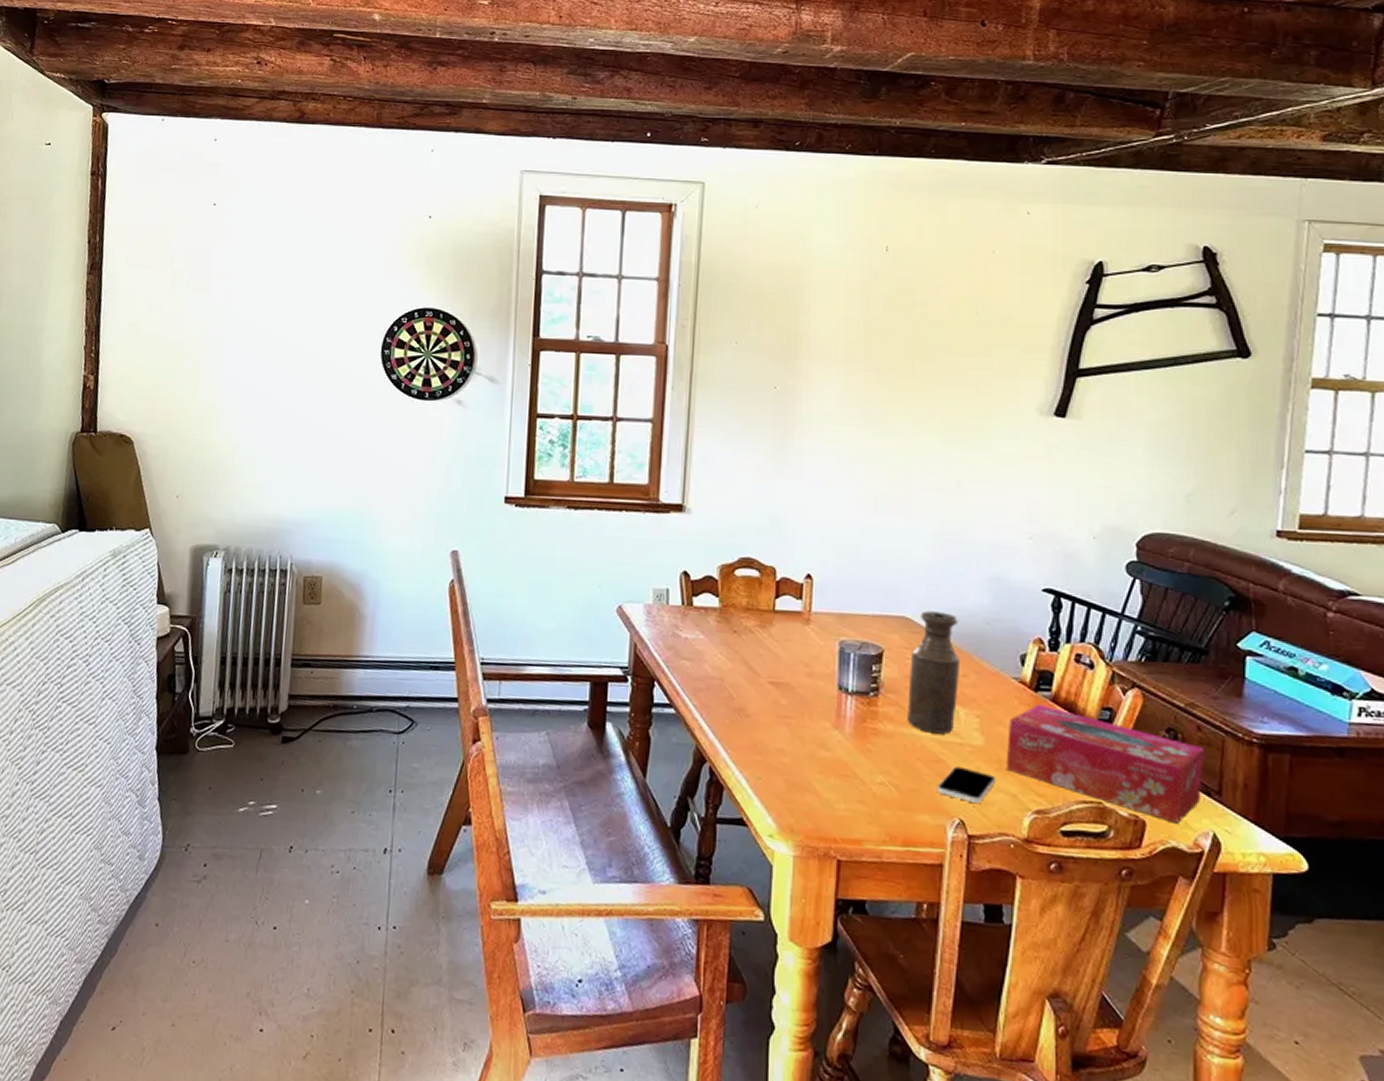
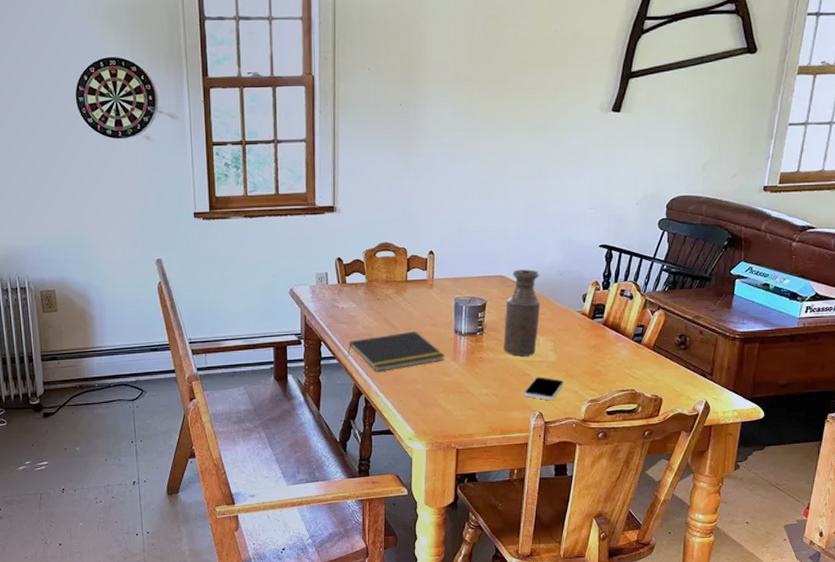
notepad: none [689,680,825,733] -> present [347,331,446,372]
tissue box: present [1006,705,1204,824] -> none [571,328,703,397]

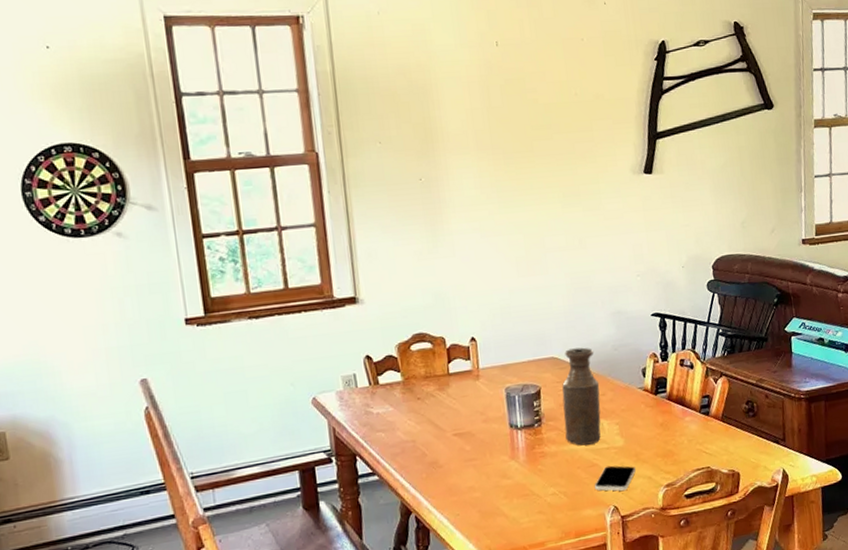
notepad: present [347,331,446,372] -> none [389,430,503,484]

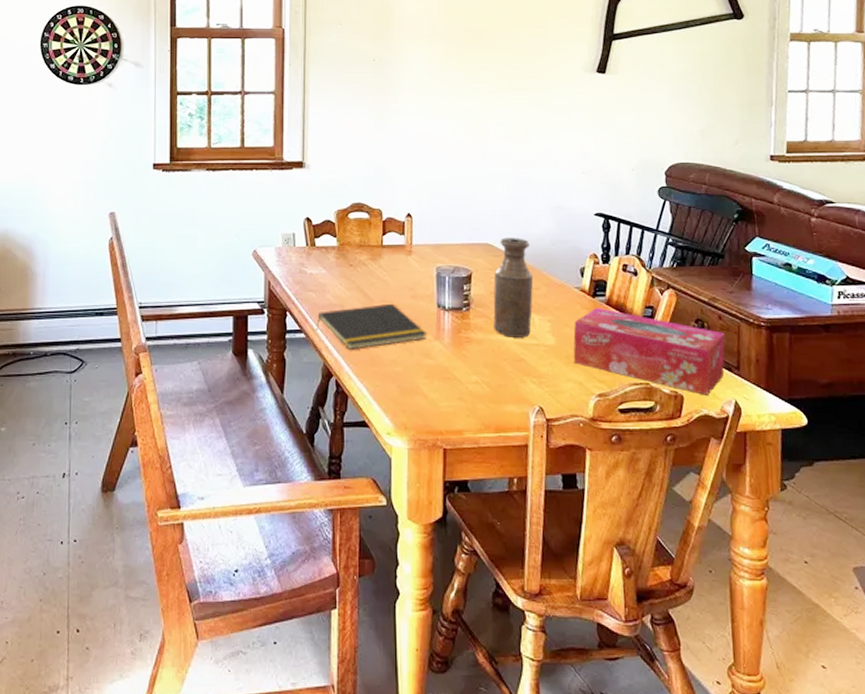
notepad: none [389,430,503,484] -> present [316,303,428,350]
smartphone: present [594,465,636,491] -> none [519,363,566,393]
tissue box: none [640,404,773,469] -> present [573,308,725,395]

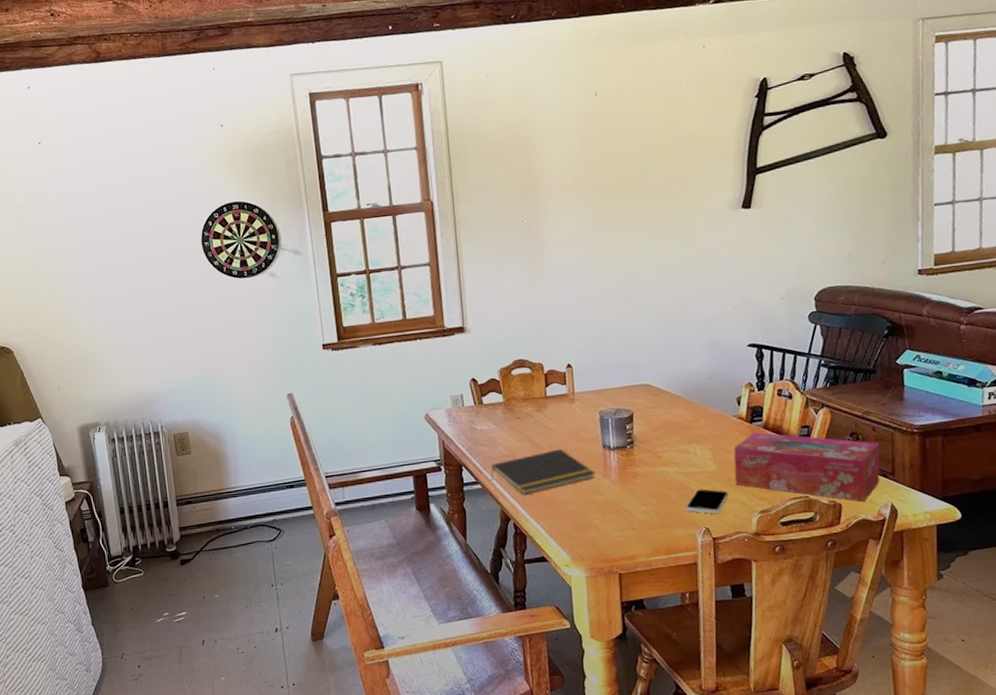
bottle: present [493,238,534,338] -> none [654,375,694,468]
smartphone: none [519,363,566,393] -> present [685,489,729,514]

